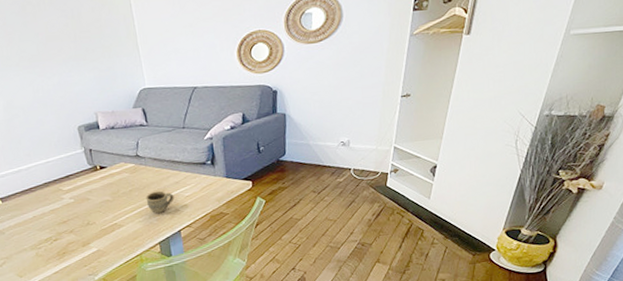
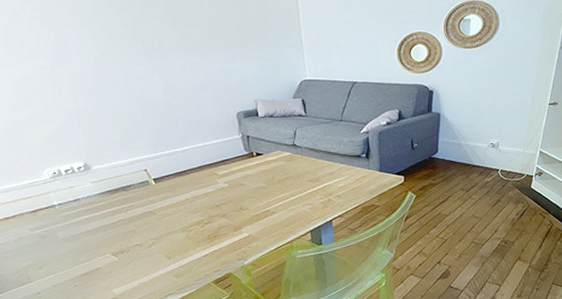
cup: present [146,190,174,214] -> none [300,180,328,203]

